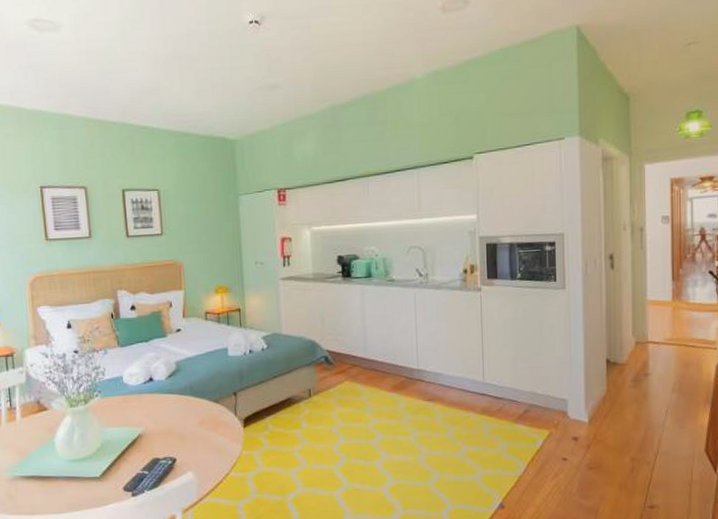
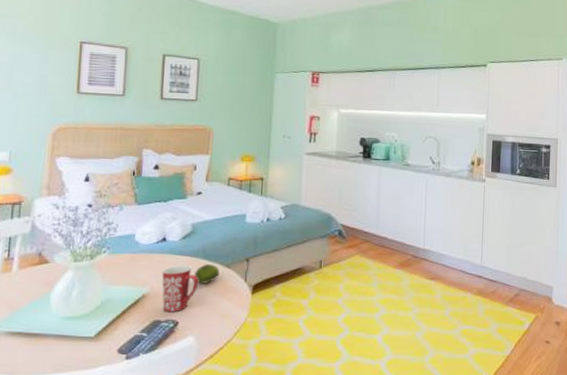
mug: none [153,403,191,450] -> present [162,265,199,313]
fruit: none [185,401,209,420] -> present [194,264,220,284]

